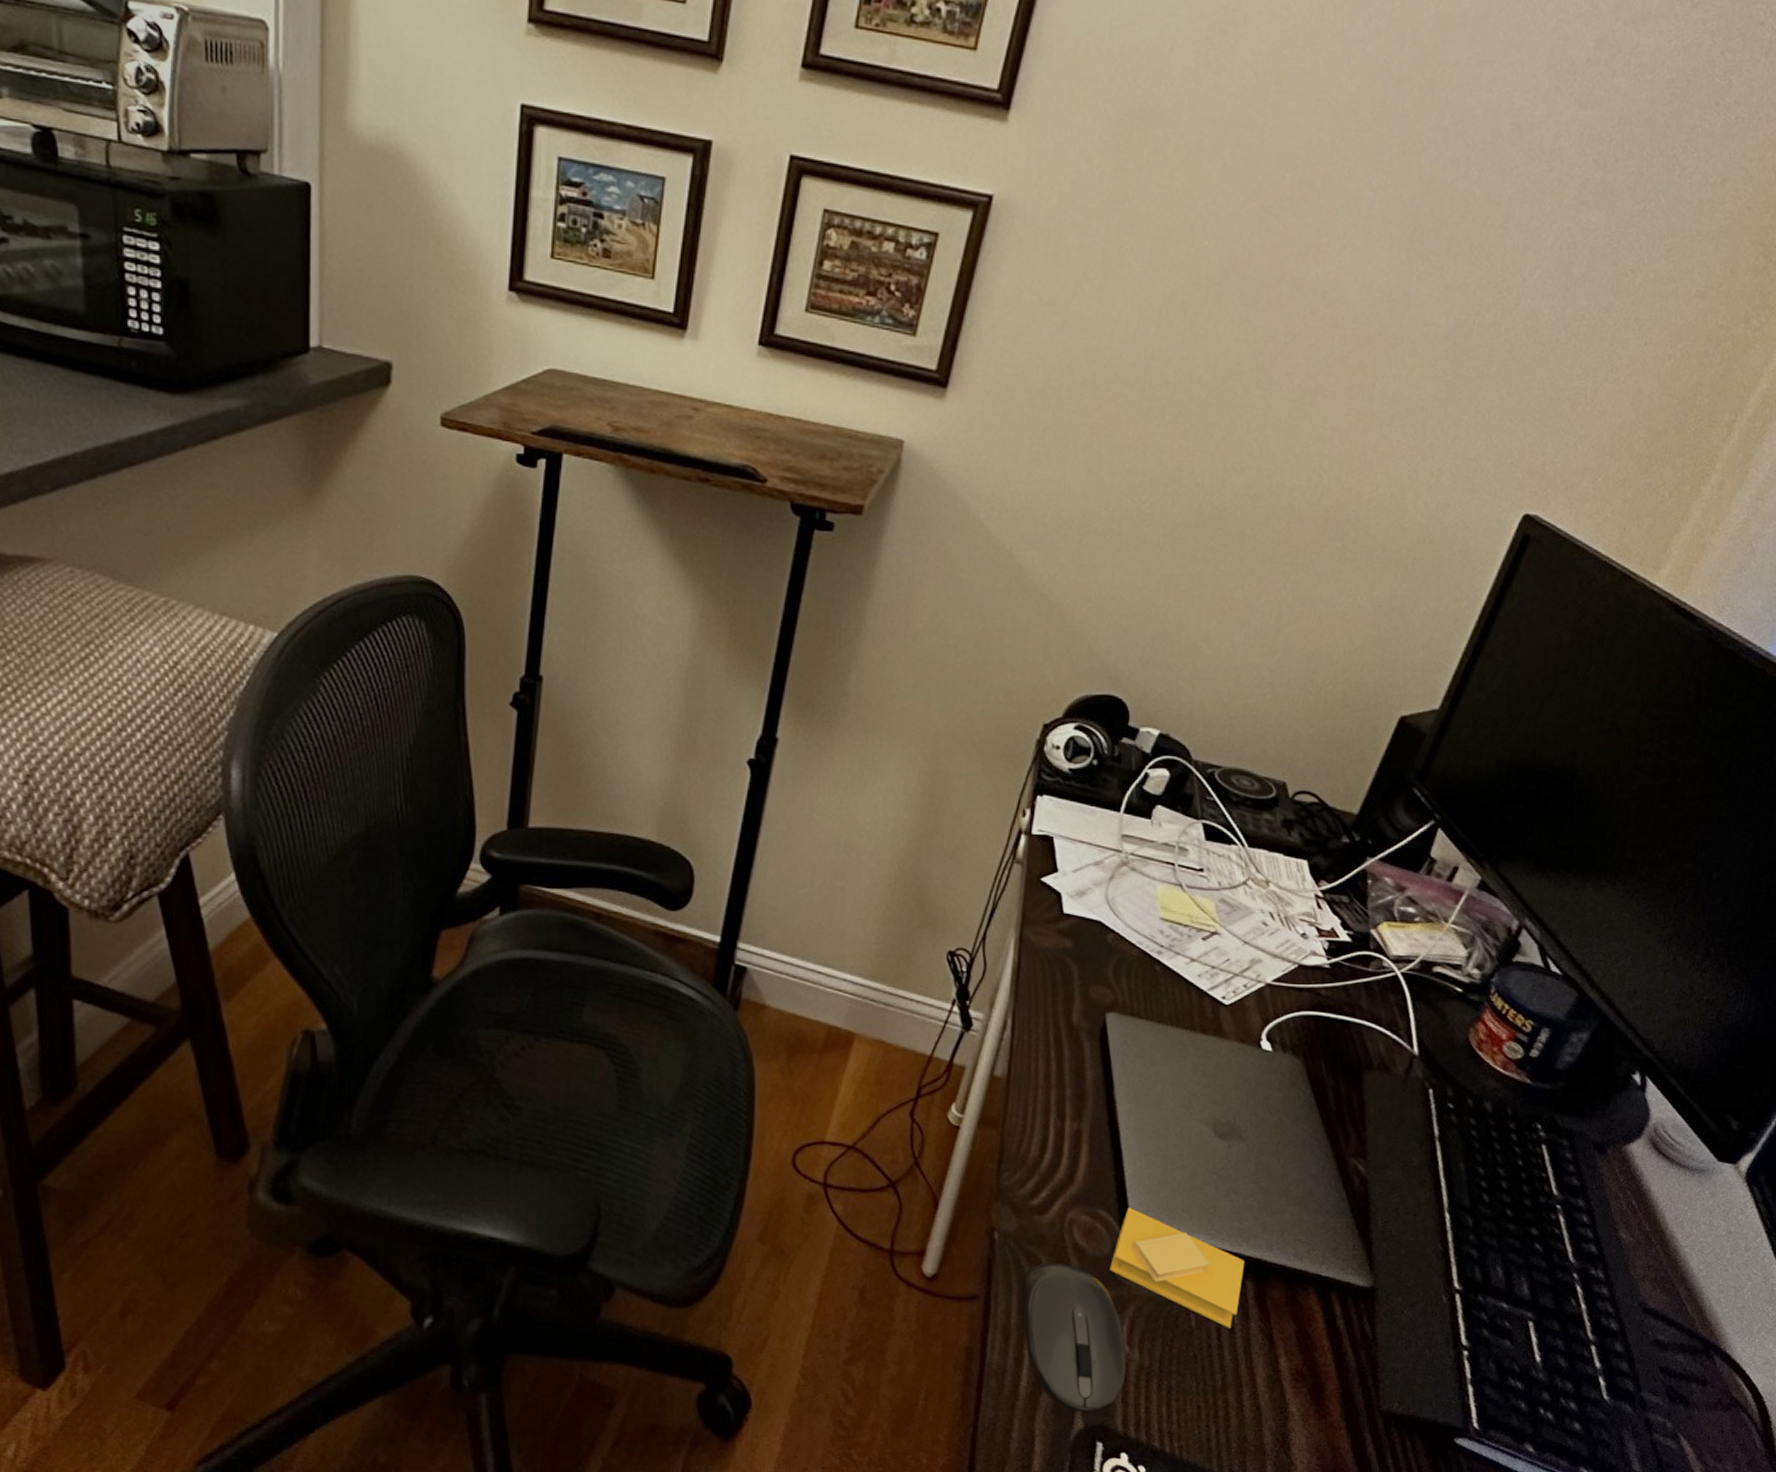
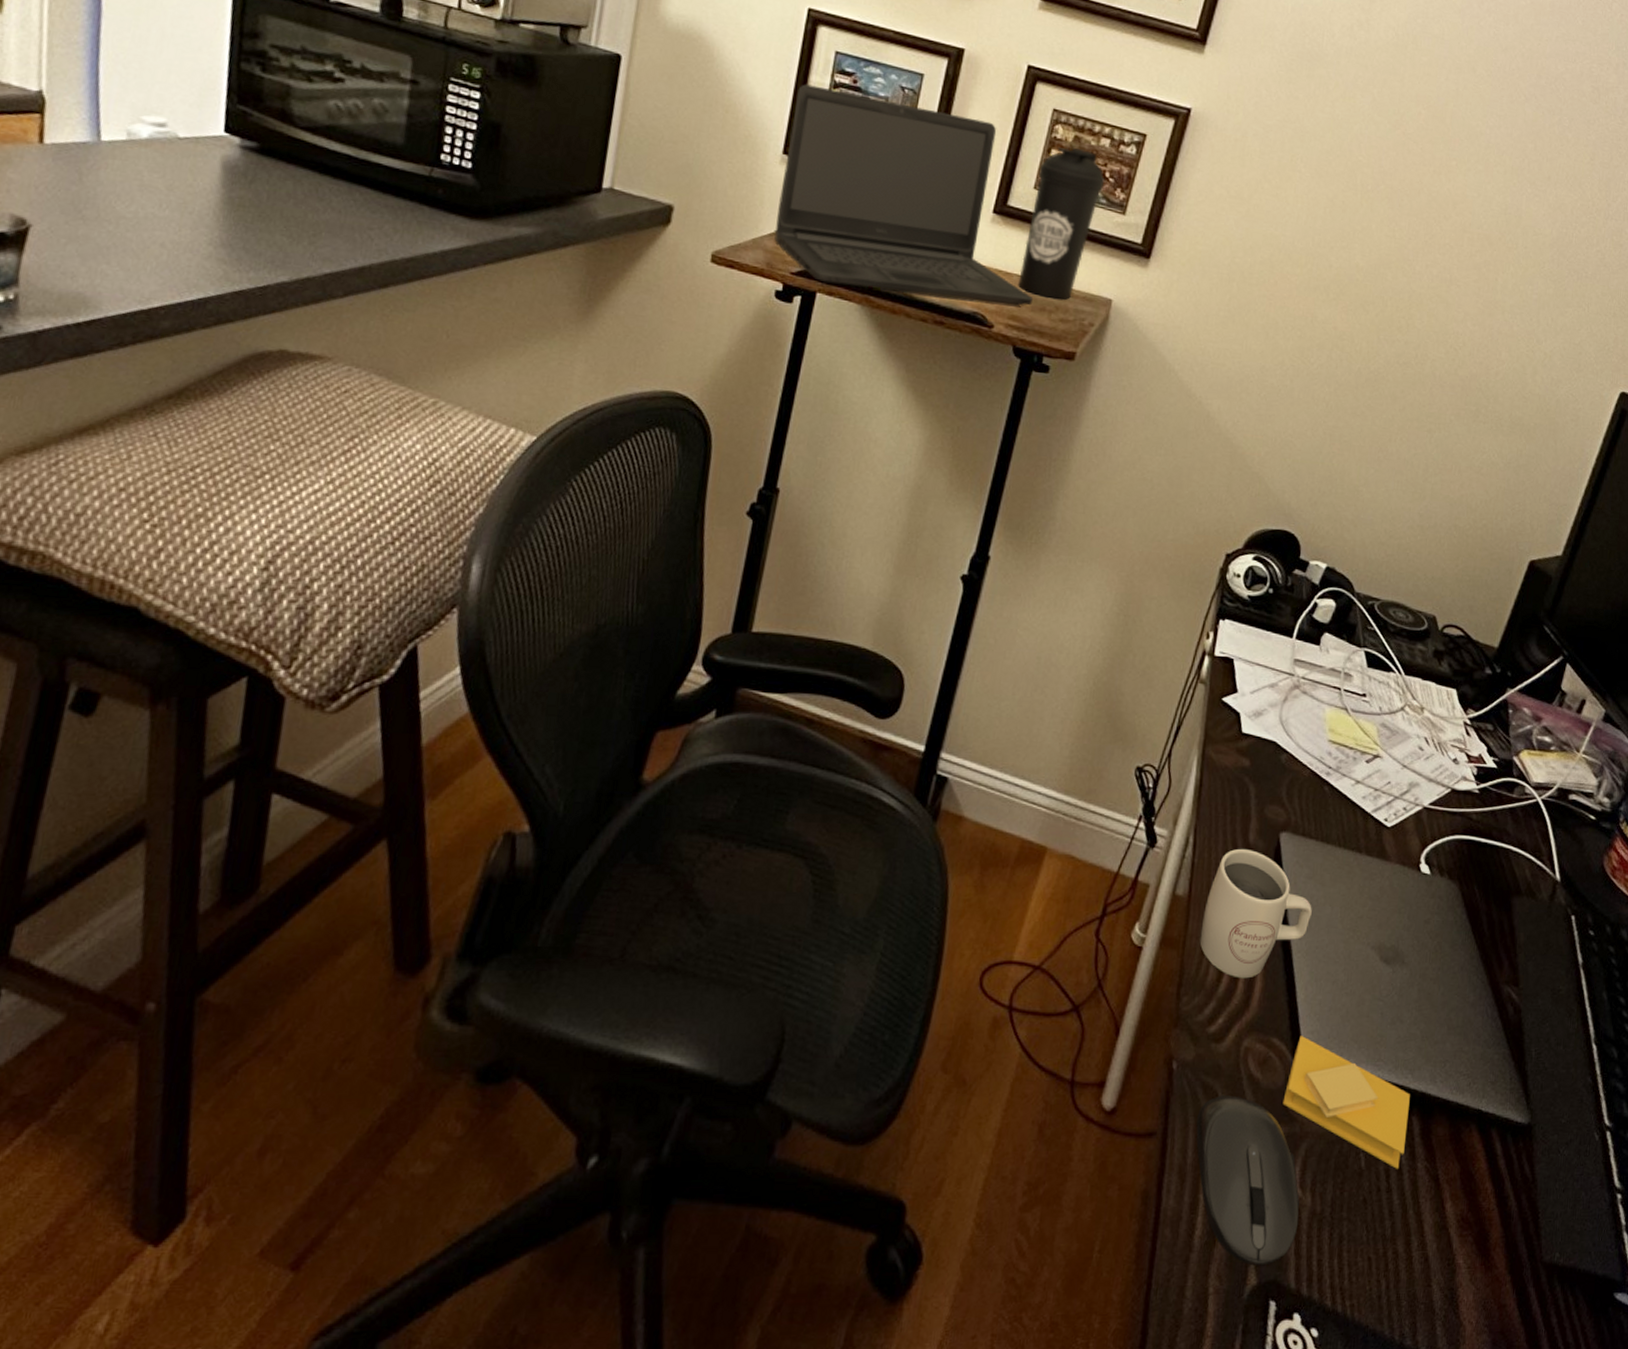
laptop: none [509,202,812,455] -> present [774,84,1034,306]
water bottle: none [793,257,890,445] -> present [1018,147,1105,300]
mug: none [1020,1029,1141,1155] -> present [1199,848,1312,979]

